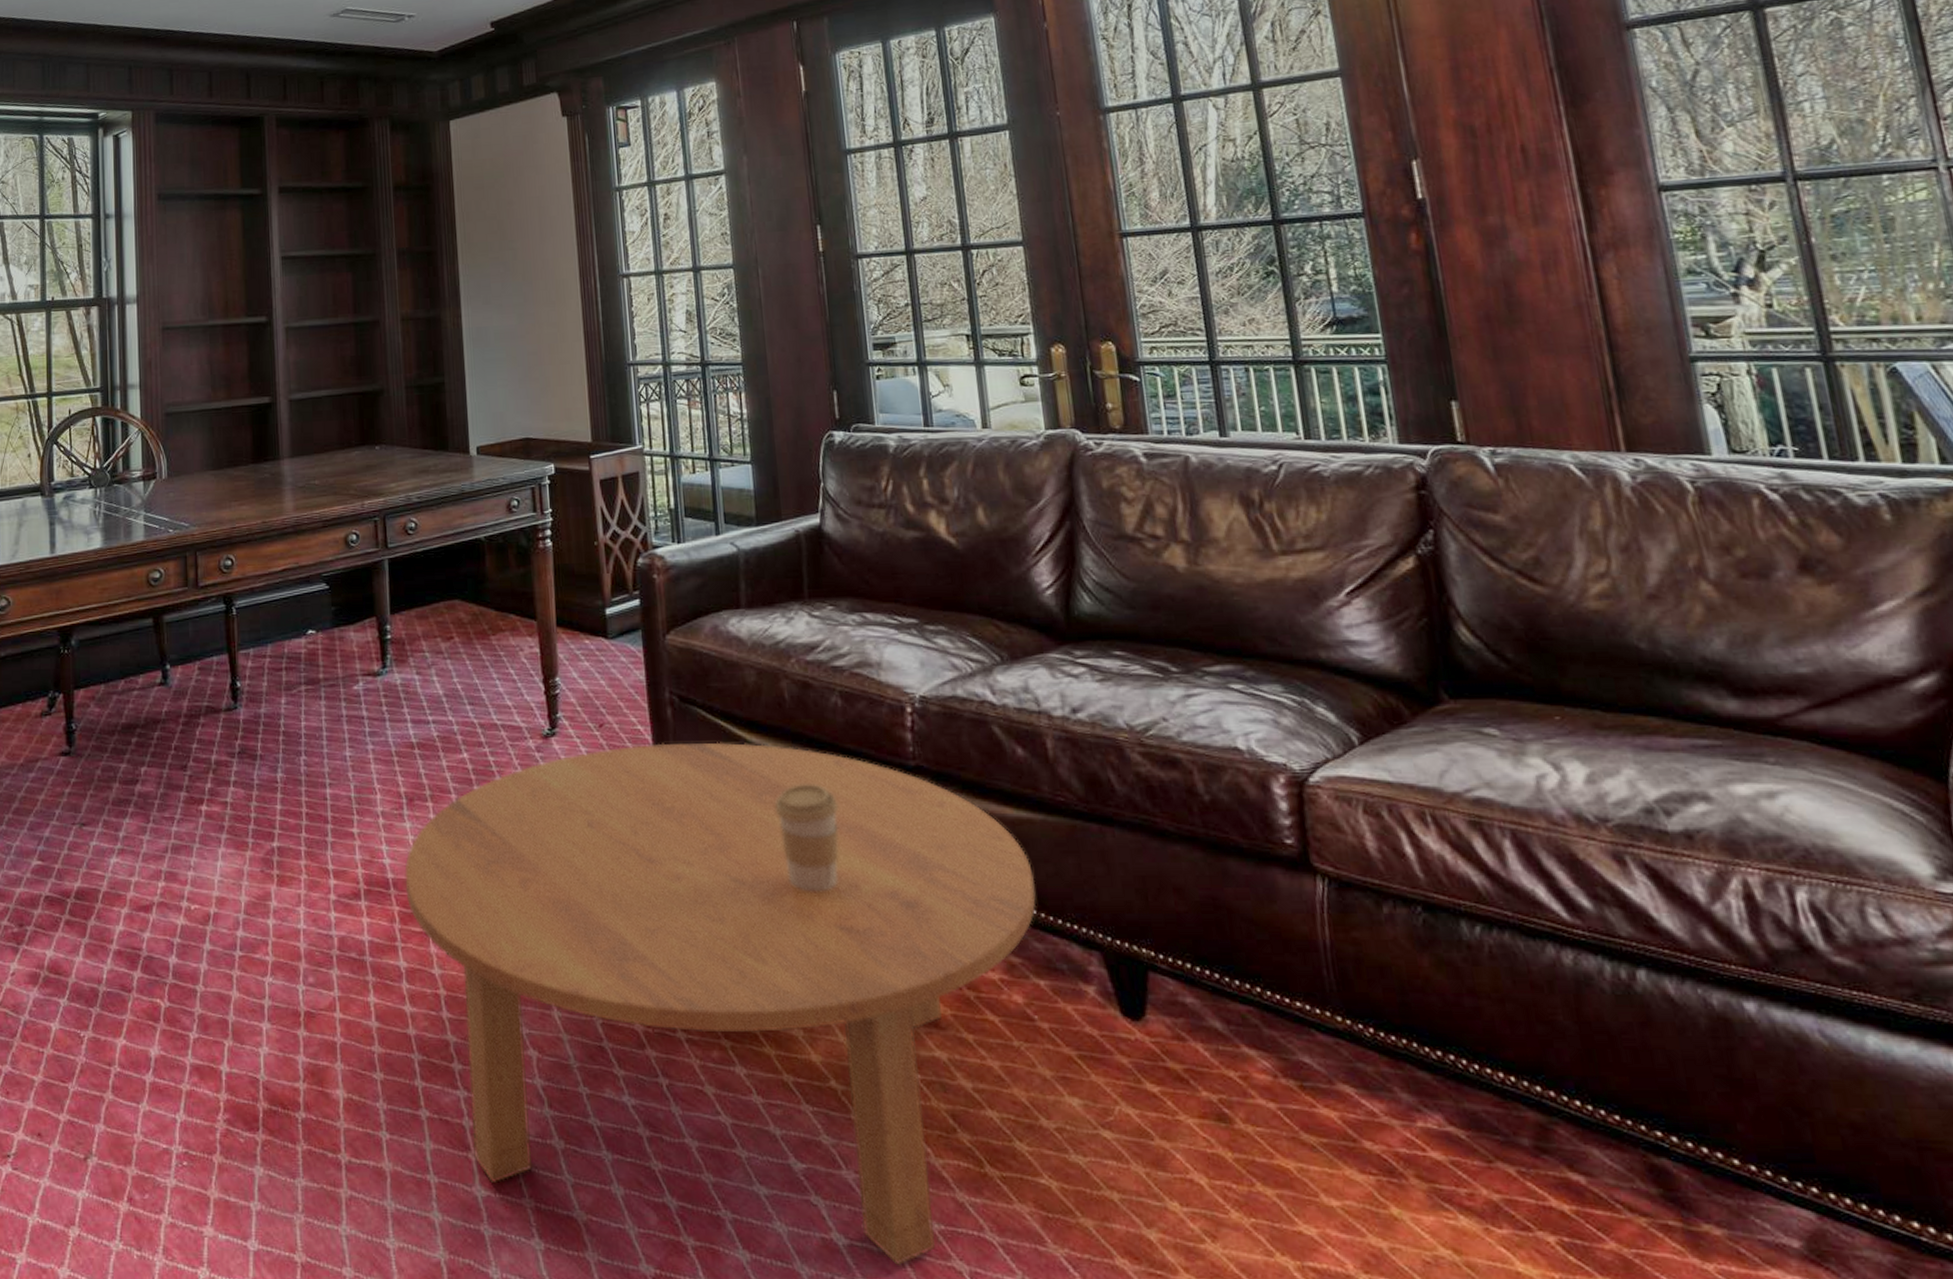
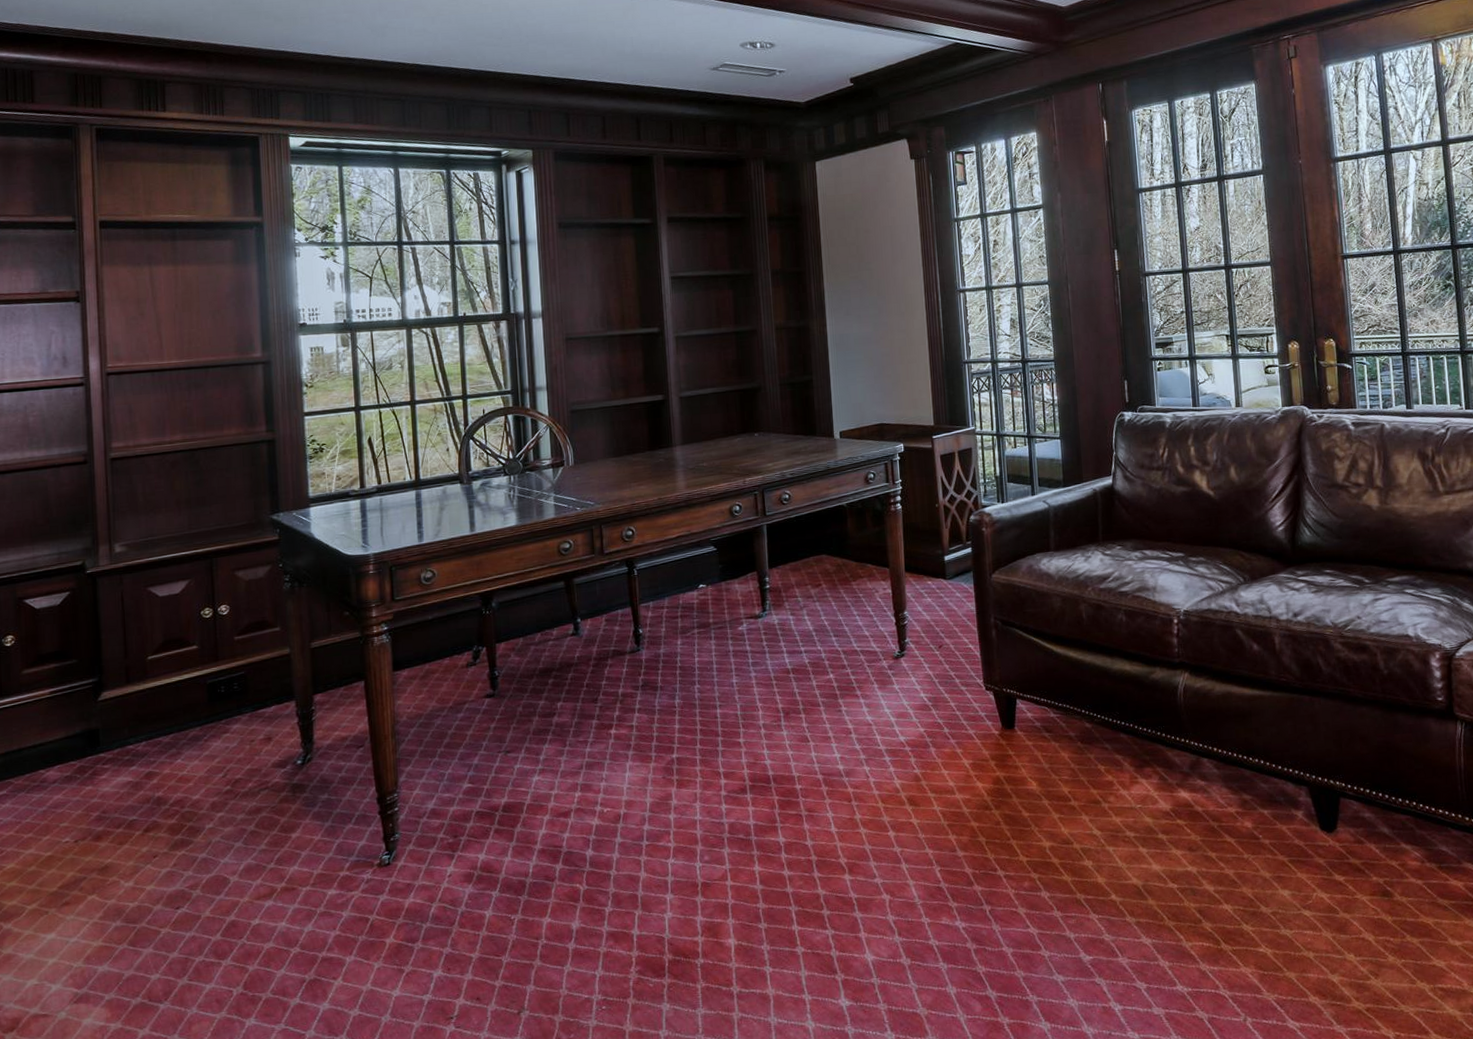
coffee table: present [404,742,1036,1265] -> none [782,653,1264,1019]
coffee cup: present [775,784,839,892] -> none [1074,680,1121,760]

